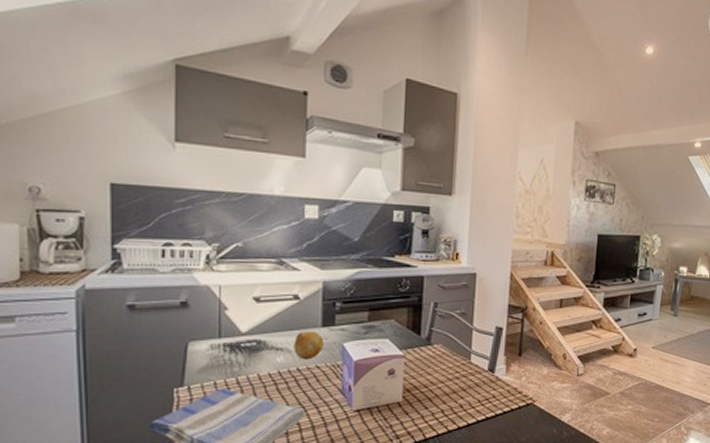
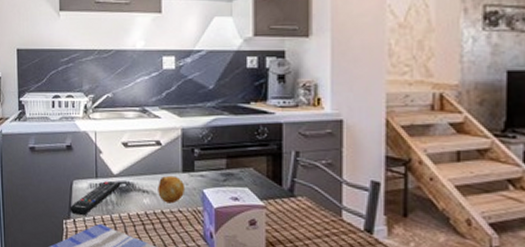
remote control: none [183,341,251,382] -> present [70,181,121,216]

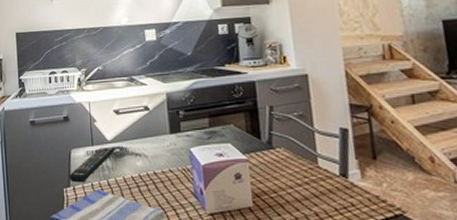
fruit: present [158,175,186,204] -> none [149,137,174,164]

